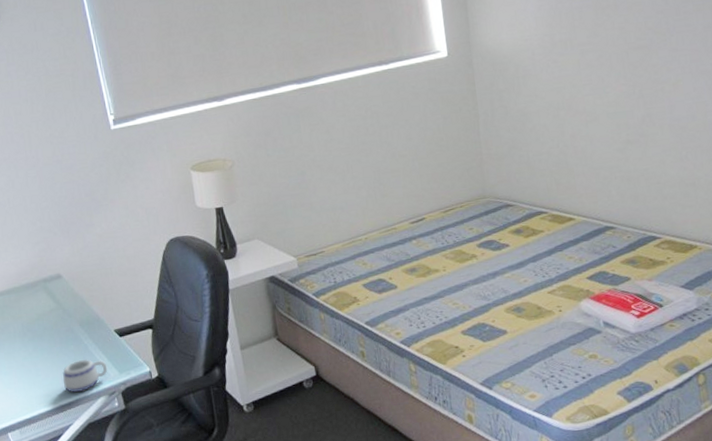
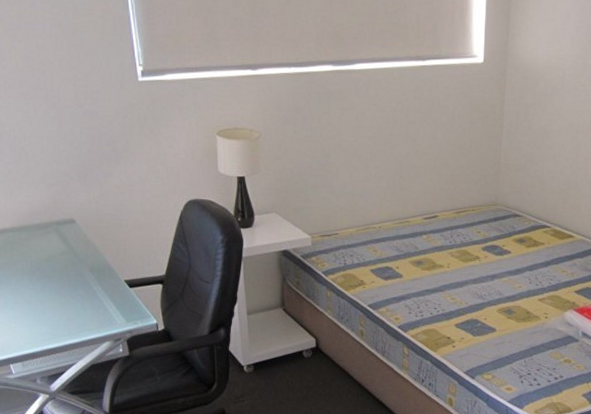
mug: present [62,359,108,392] -> none [69,304,115,335]

